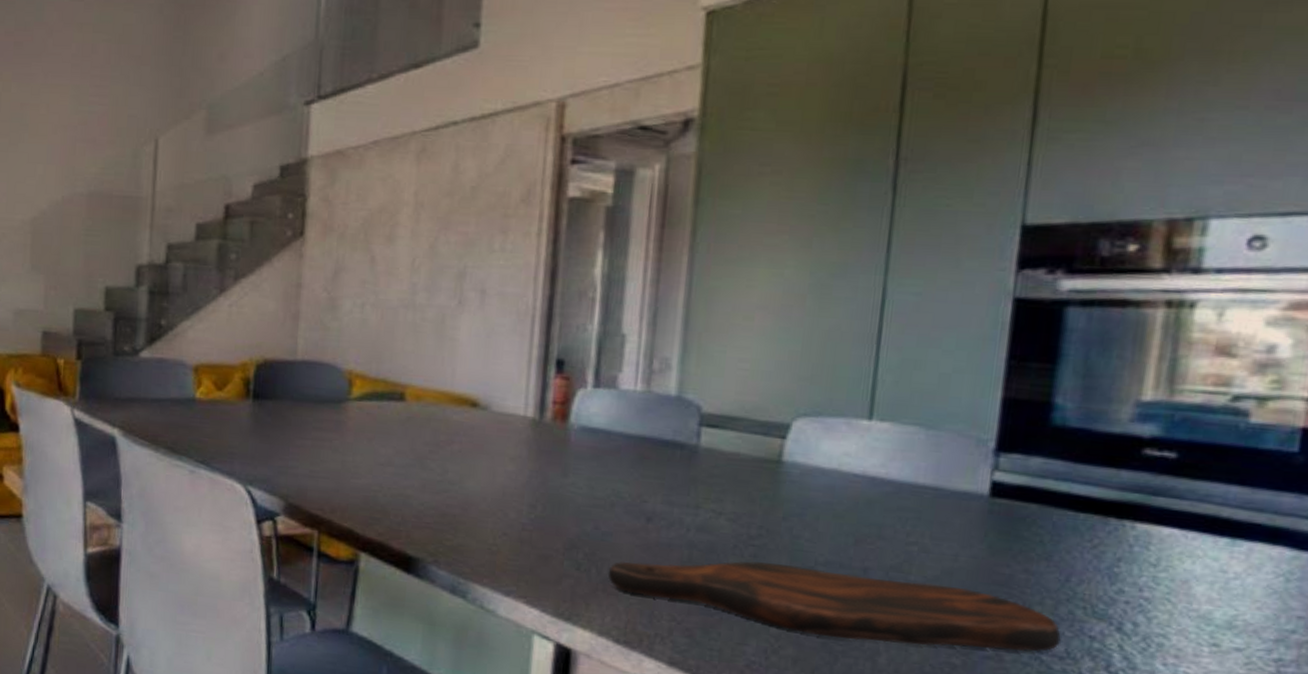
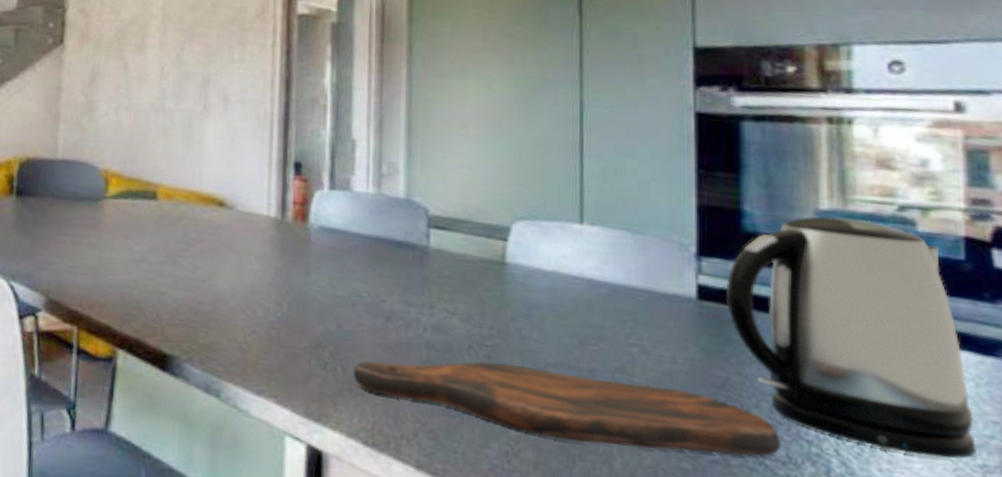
kettle: none [1021,407,1278,653] -> present [725,215,977,459]

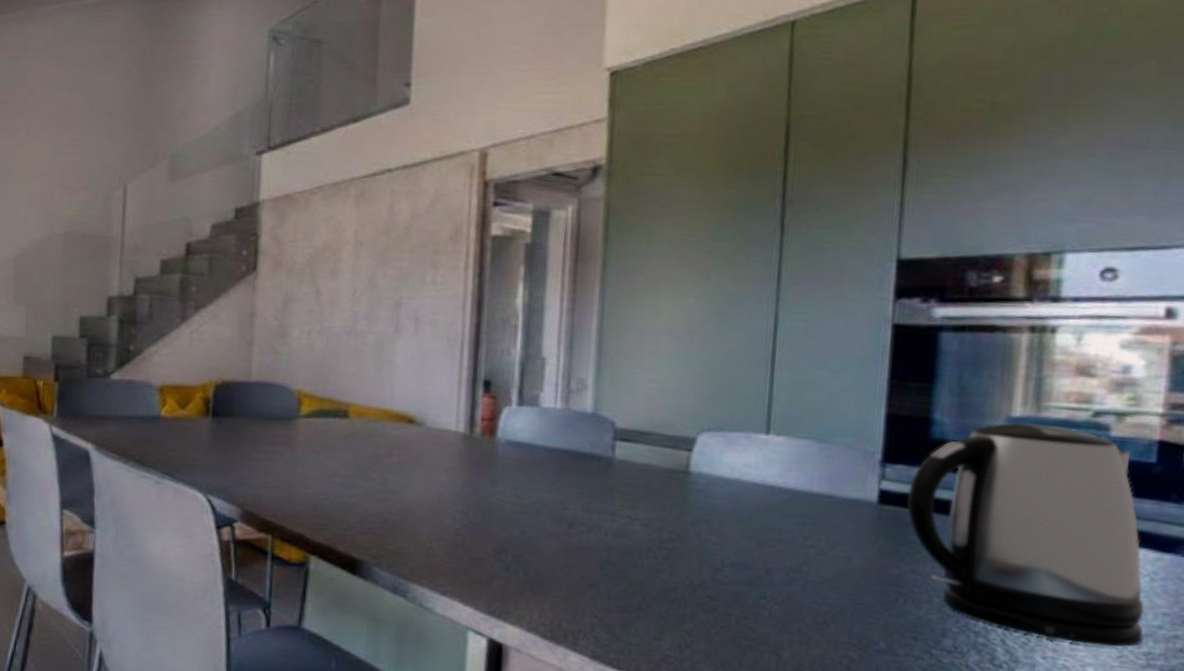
cutting board: present [353,360,781,457] -> none [534,563,948,647]

